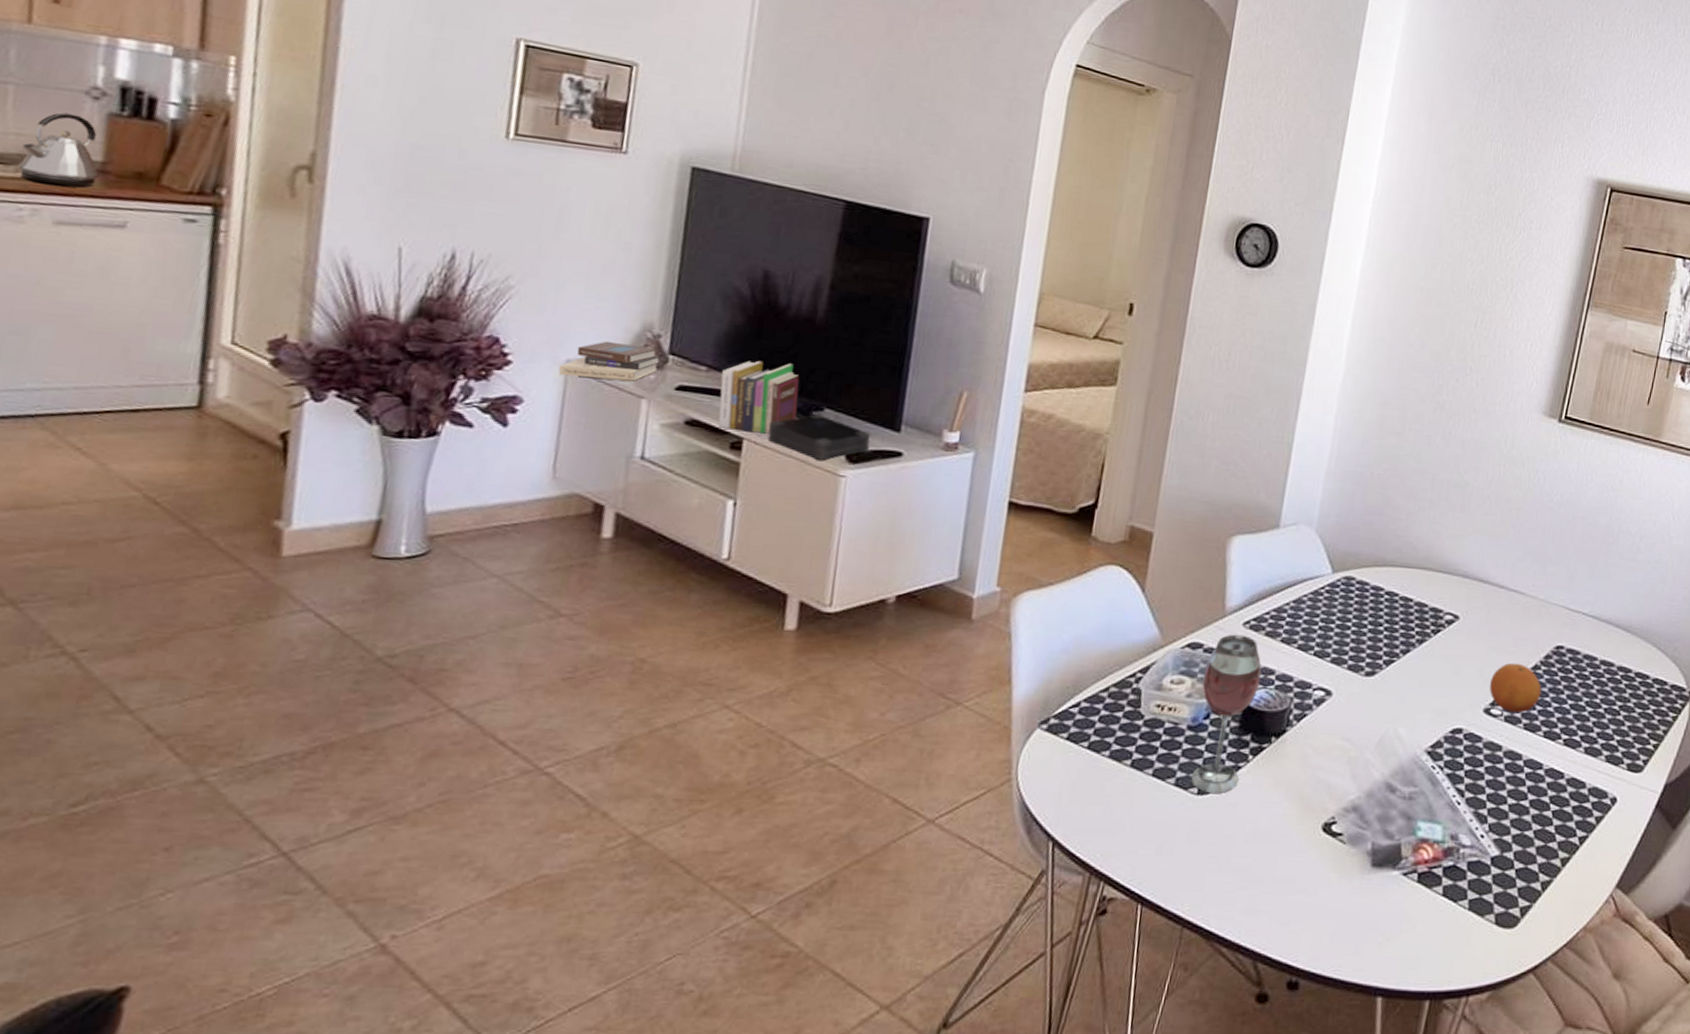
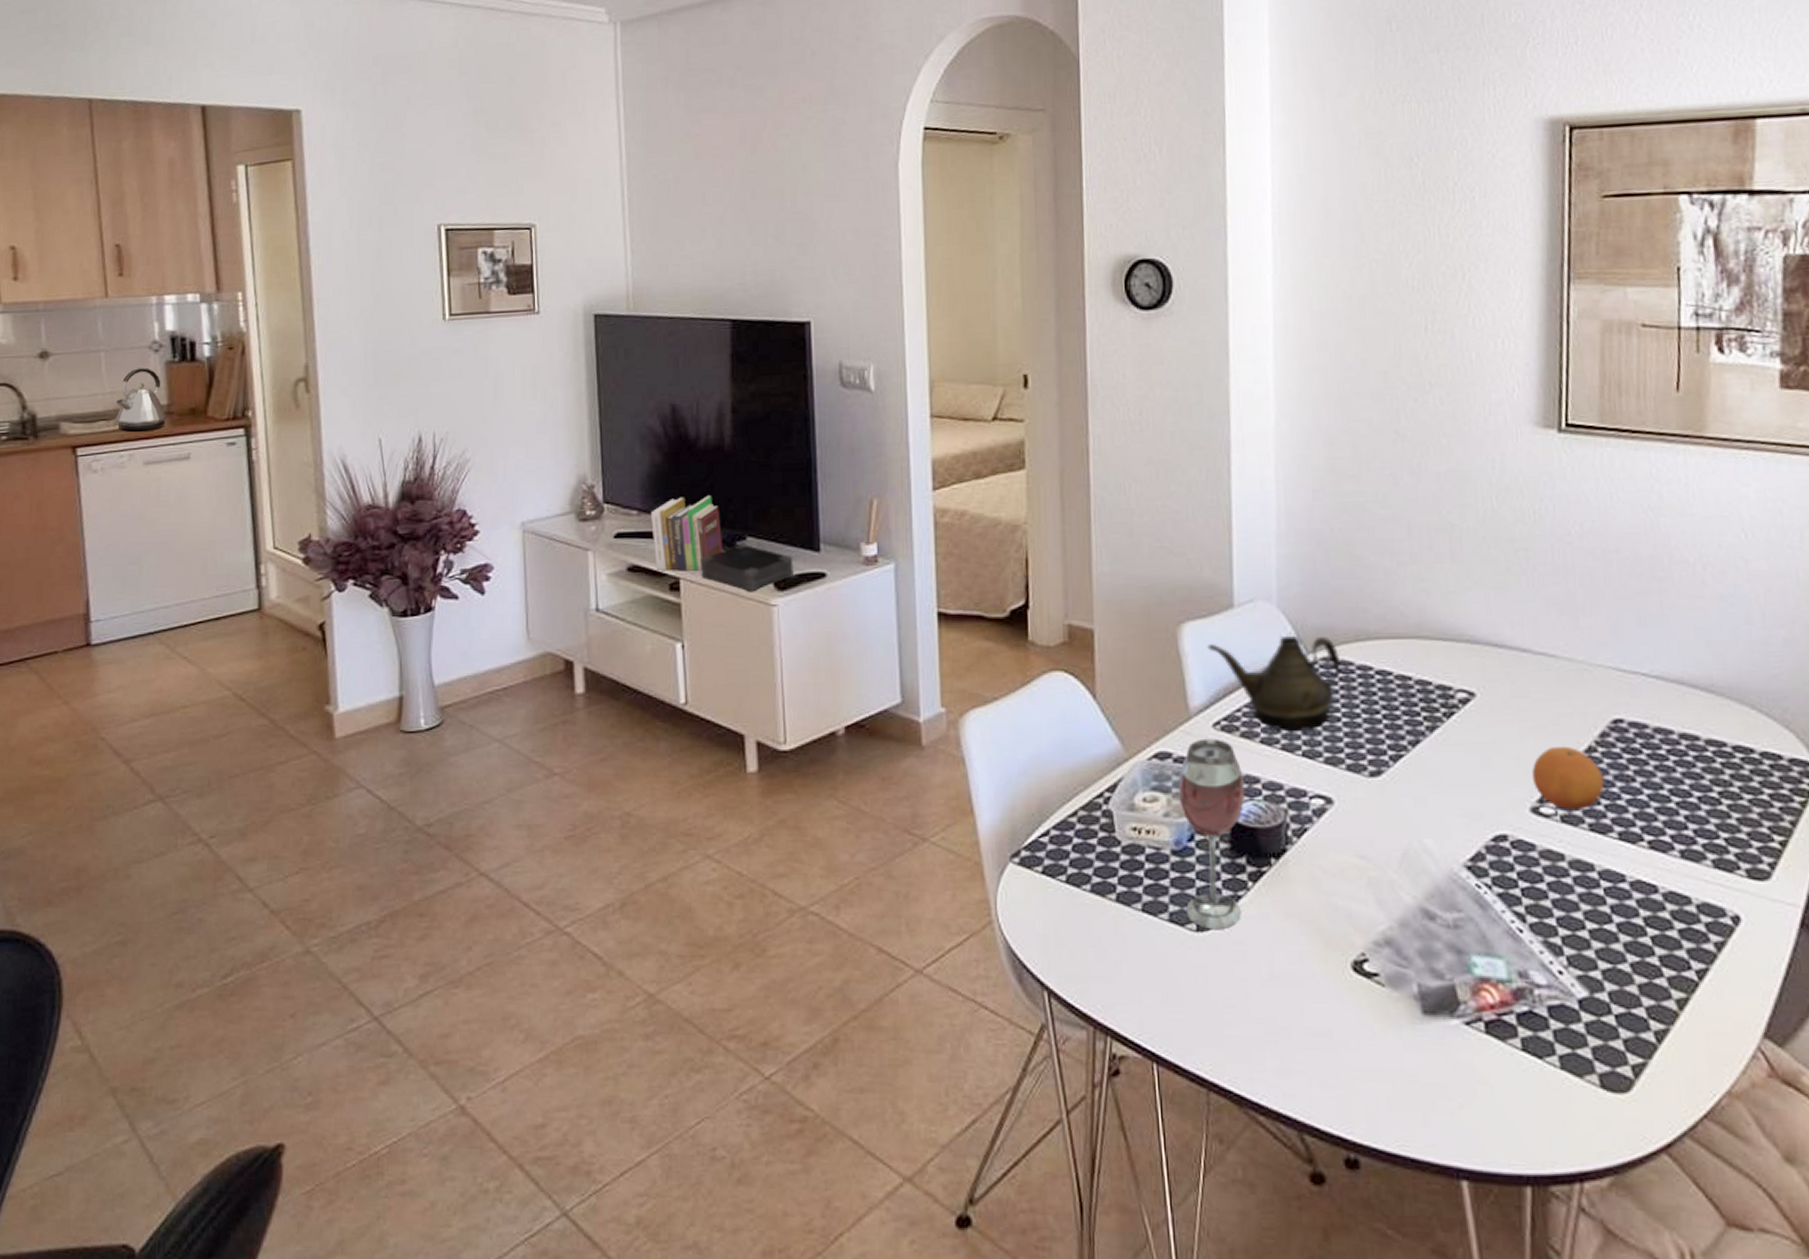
books: present [558,340,660,382] -> none [517,498,597,538]
teapot: none [1250,555,1360,635] -> present [1207,635,1342,731]

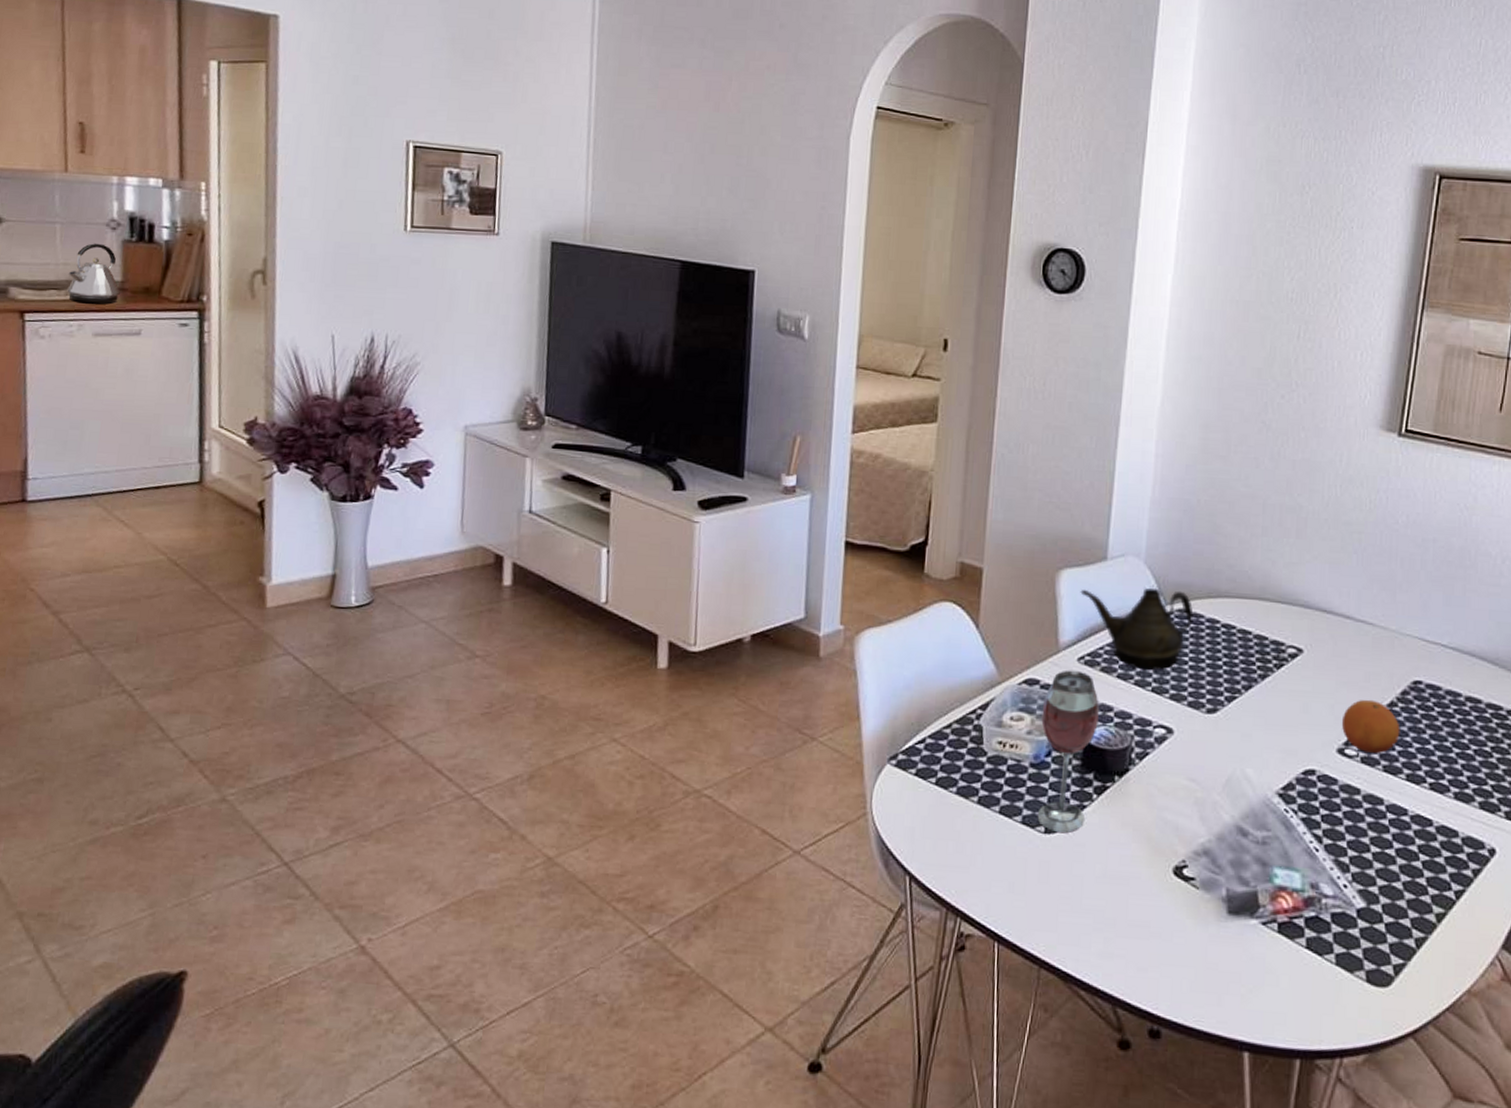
books: present [651,495,724,571] -> none [588,416,654,485]
game console: present [699,543,794,592] -> none [631,464,718,509]

